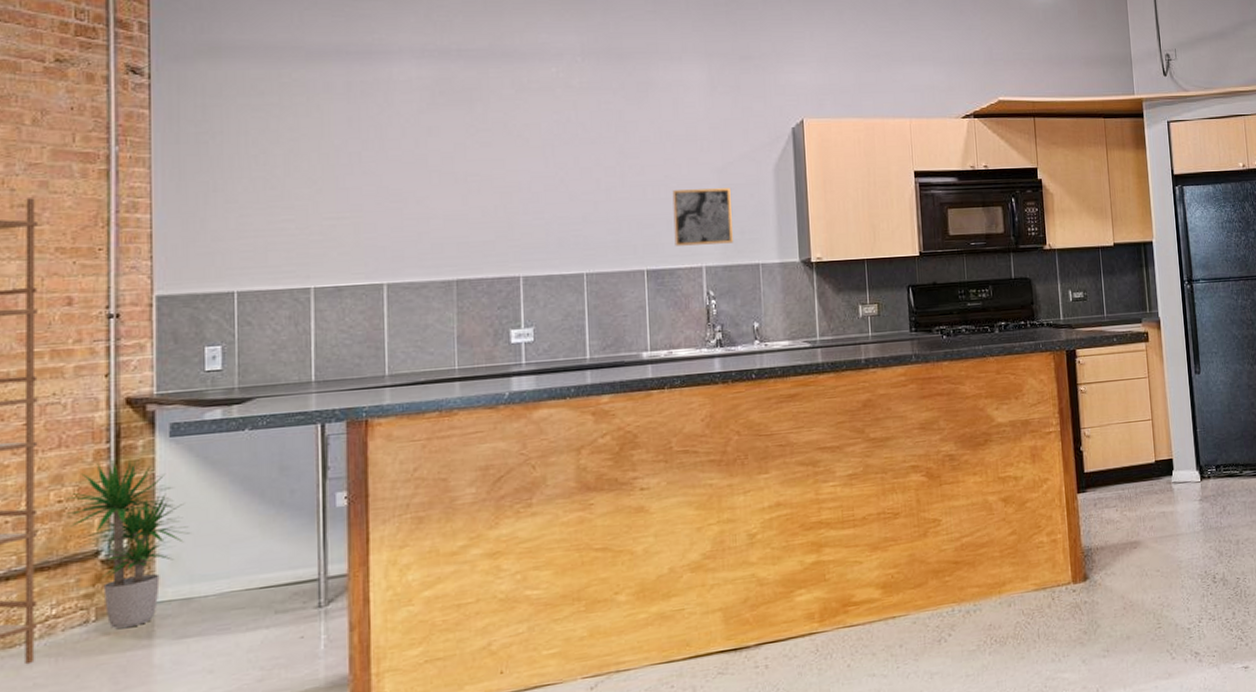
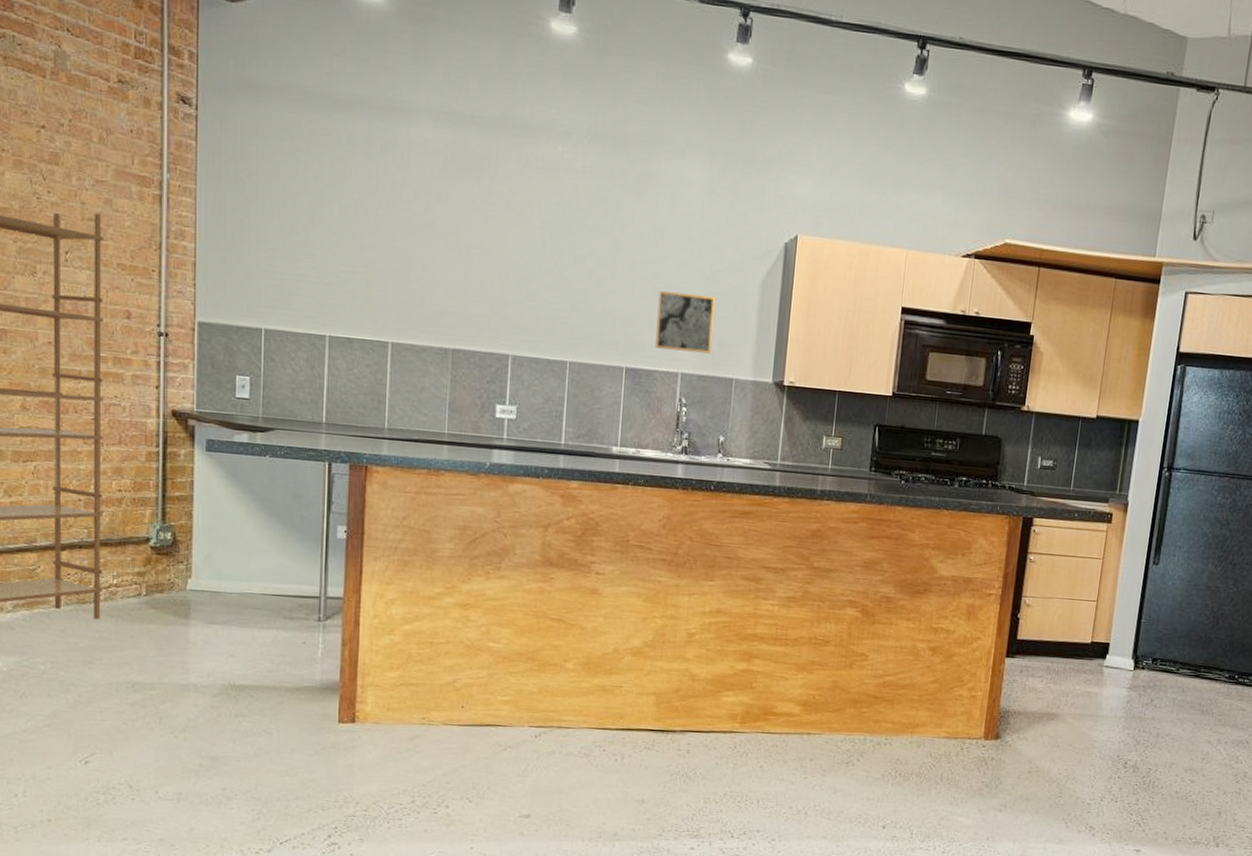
potted plant: present [62,459,191,629] -> none [121,463,220,606]

